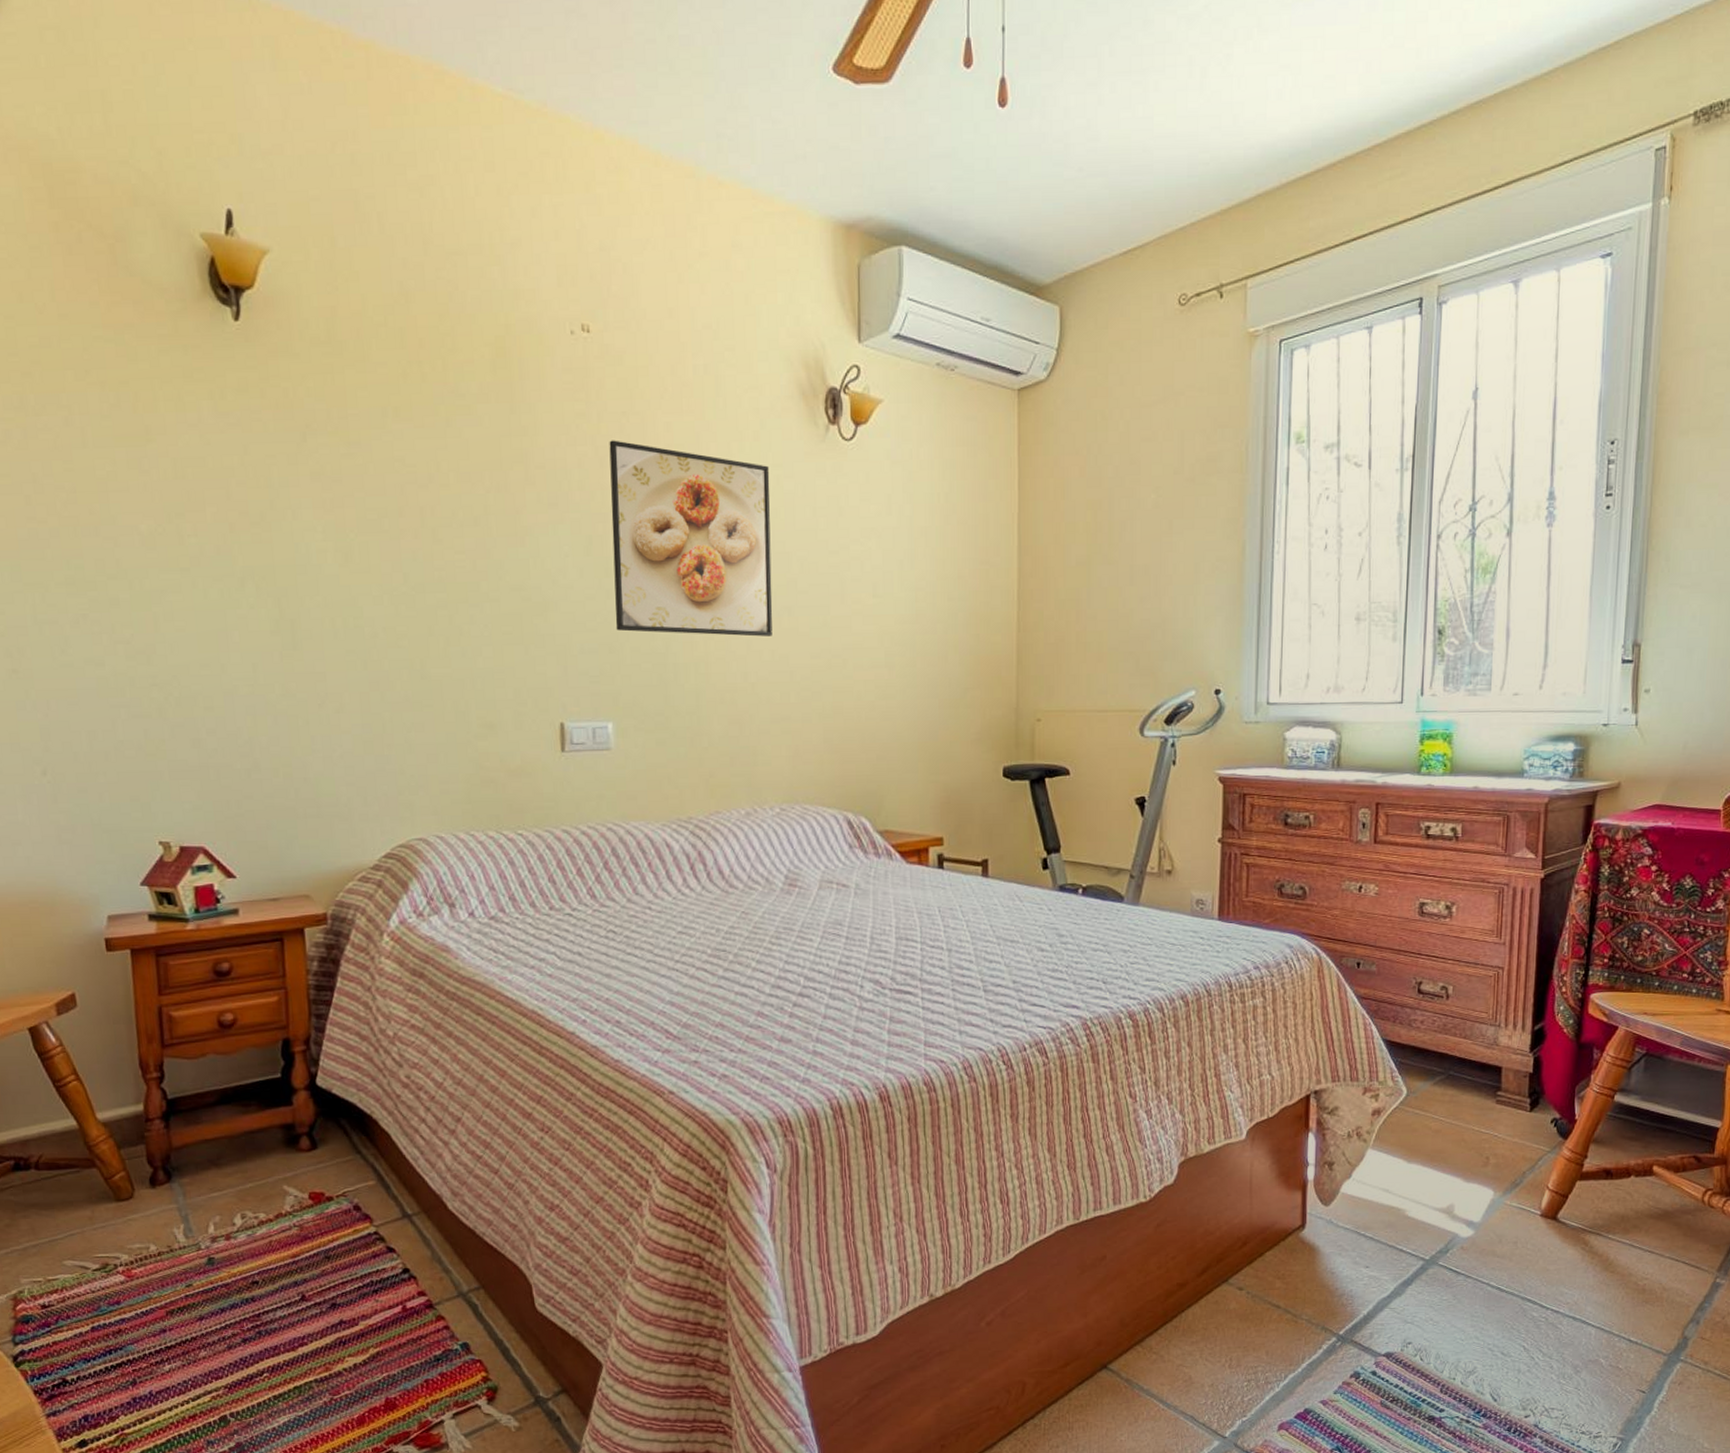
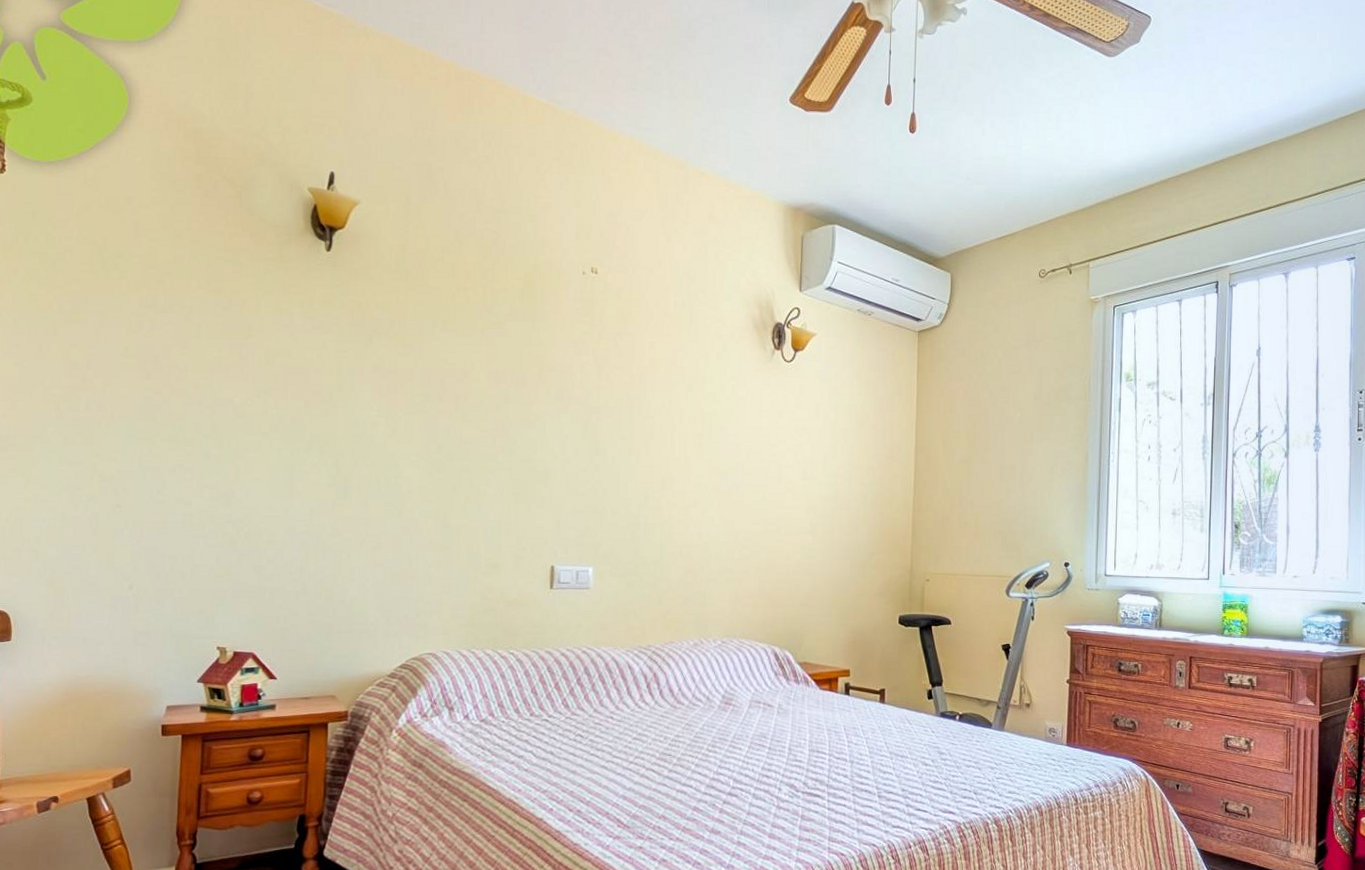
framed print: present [609,440,773,637] -> none [601,353,728,506]

